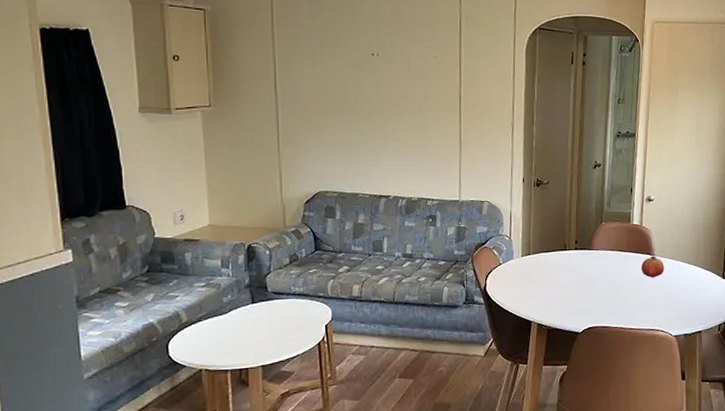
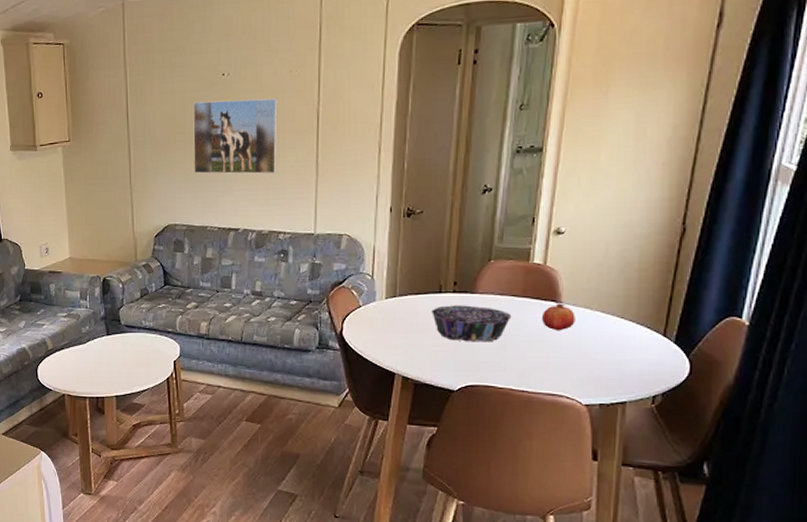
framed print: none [343,77,425,147] -> present [193,98,278,174]
decorative bowl: none [559,260,620,290] -> present [432,305,512,342]

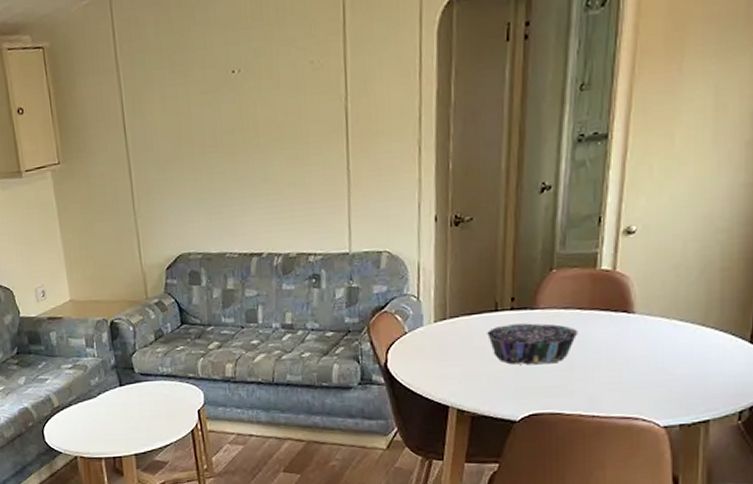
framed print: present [193,98,278,174] -> none [200,95,303,193]
fruit: present [541,303,575,331] -> none [611,313,650,346]

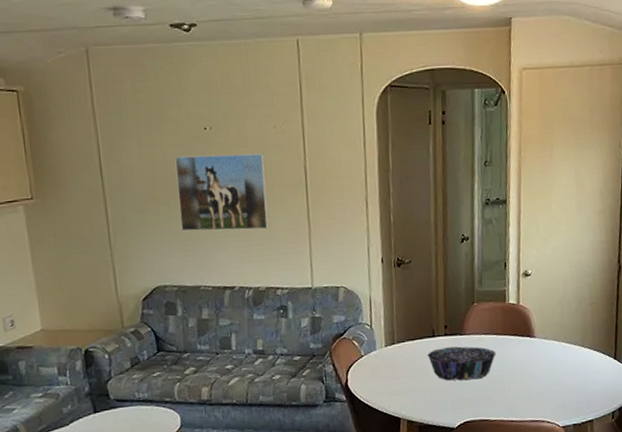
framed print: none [200,95,303,193] -> present [174,153,269,232]

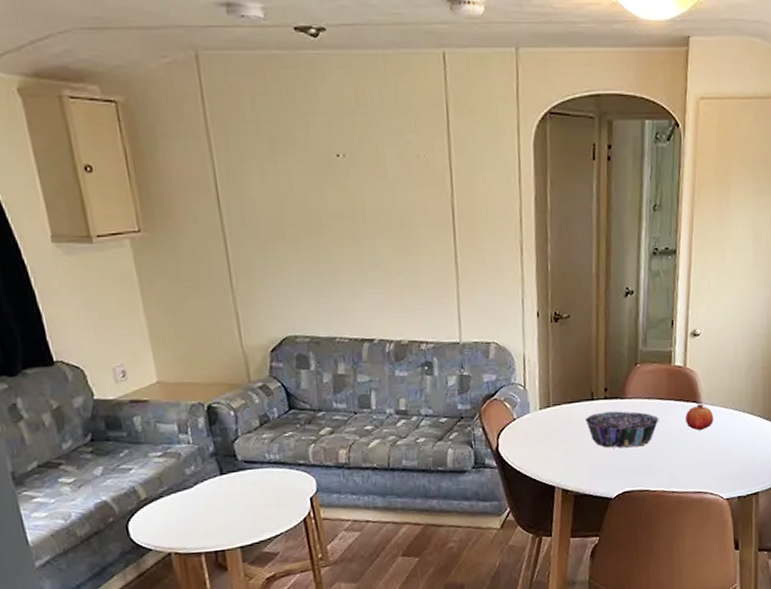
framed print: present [174,153,269,232] -> none [303,186,412,276]
fruit: none [520,338,547,363] -> present [685,404,714,431]

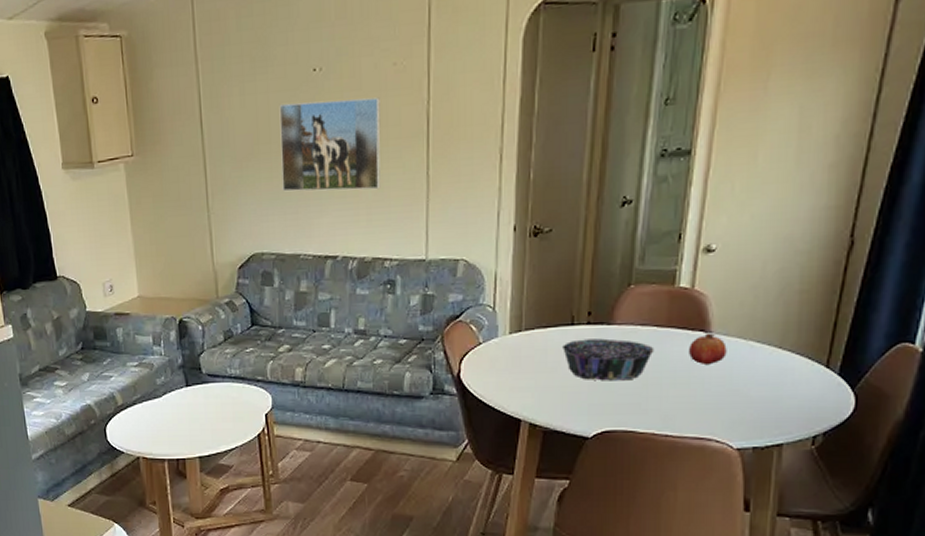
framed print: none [303,186,412,276] -> present [279,97,381,192]

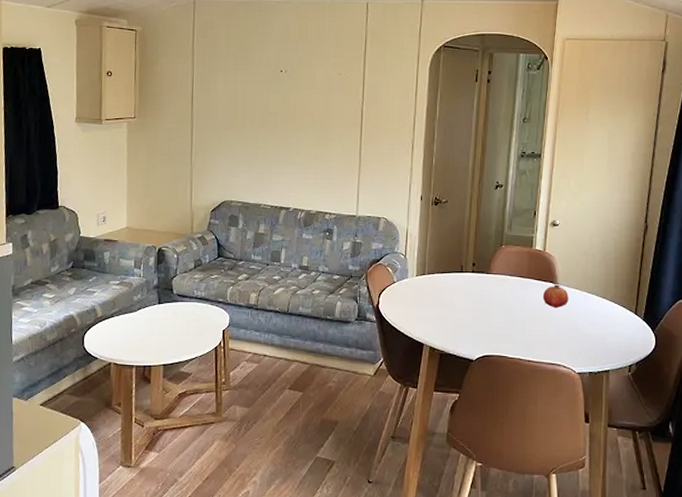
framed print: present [279,97,381,192] -> none [251,92,328,161]
decorative bowl: present [563,338,654,381] -> none [455,283,519,317]

